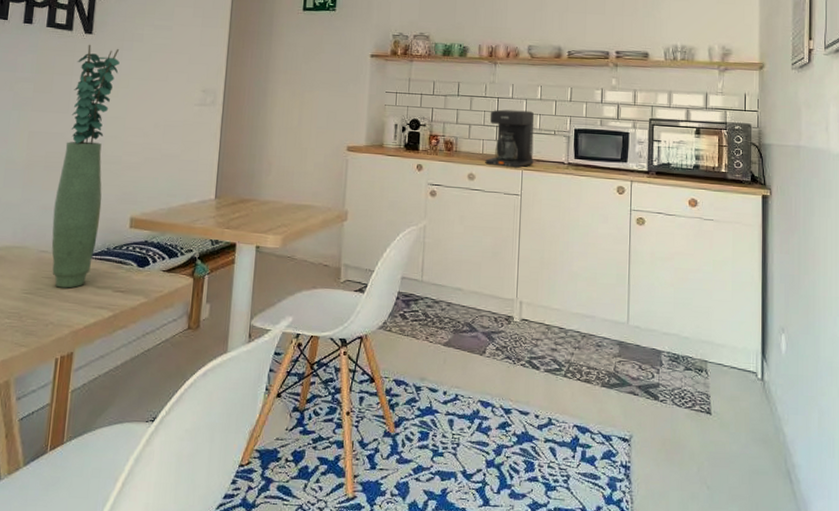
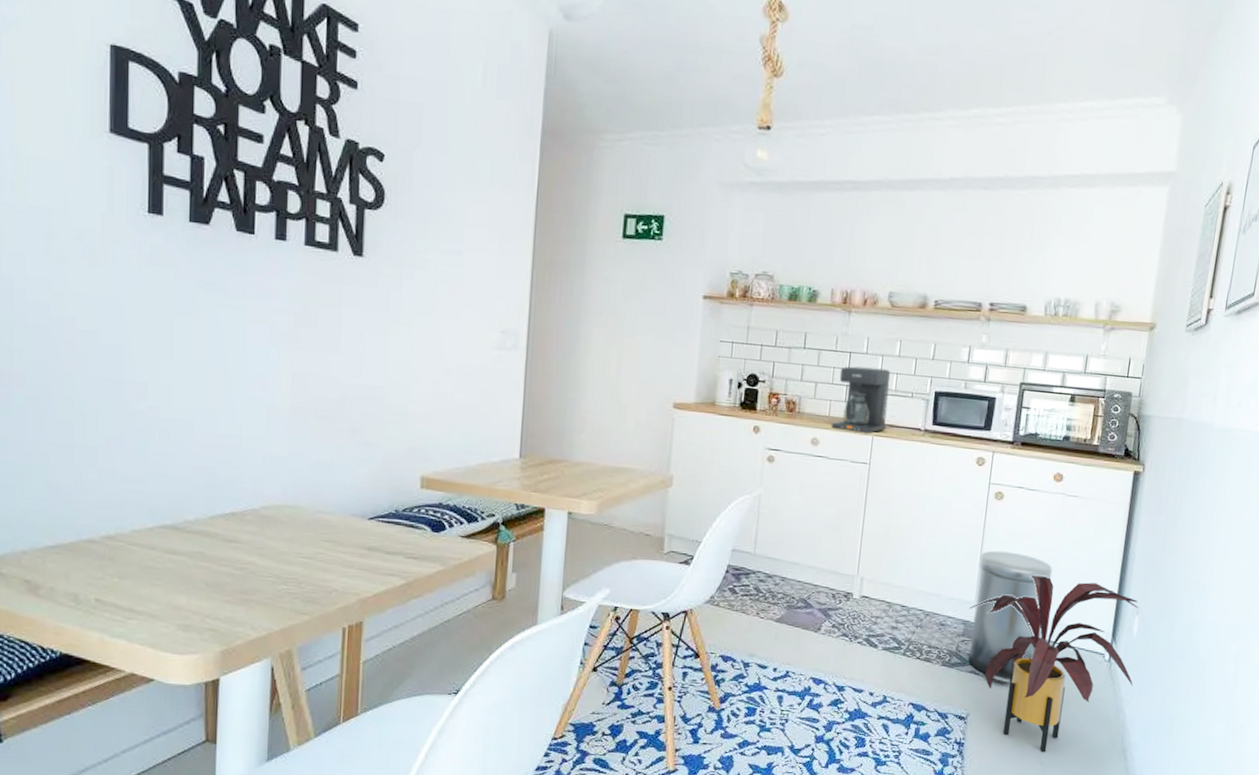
vase: present [51,44,120,289] -> none [328,269,399,553]
house plant: none [623,295,789,476] -> present [969,574,1139,753]
pedal bin: none [626,273,698,404] -> present [968,550,1053,683]

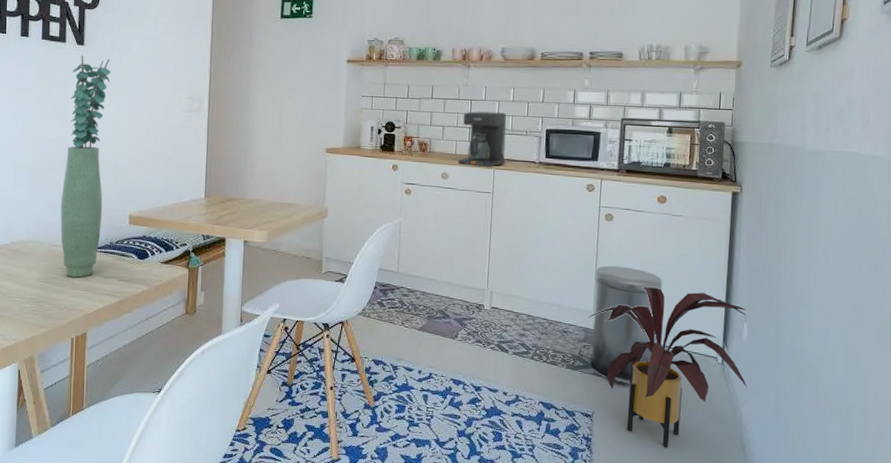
vase: none [328,269,399,553] -> present [60,55,111,278]

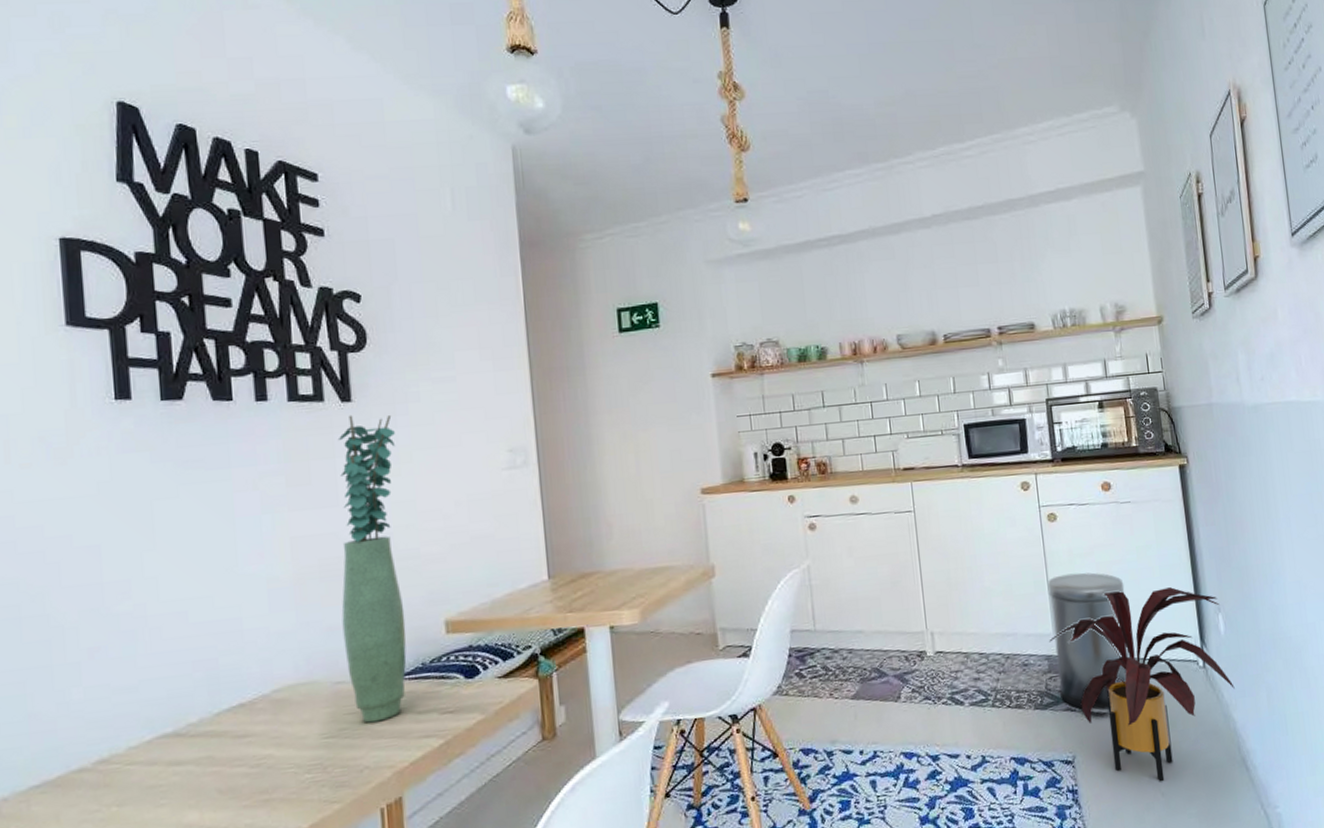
coffee maker: present [458,111,507,168] -> none [864,412,923,484]

